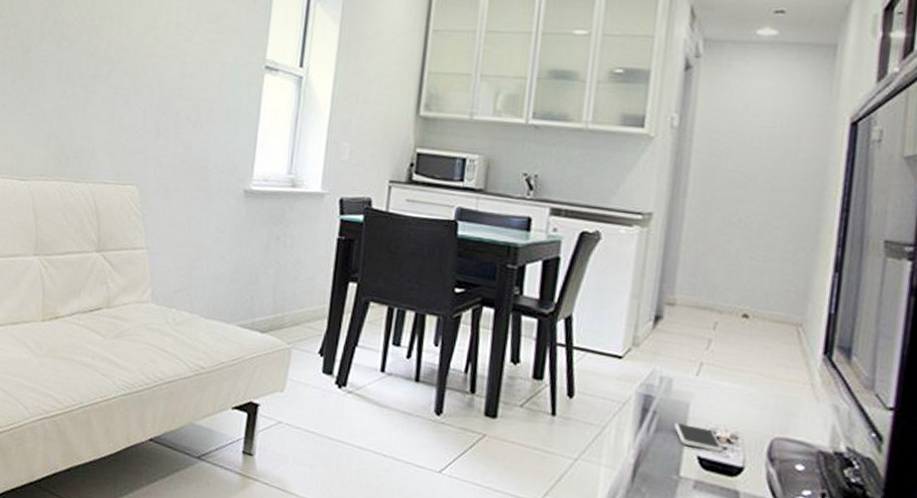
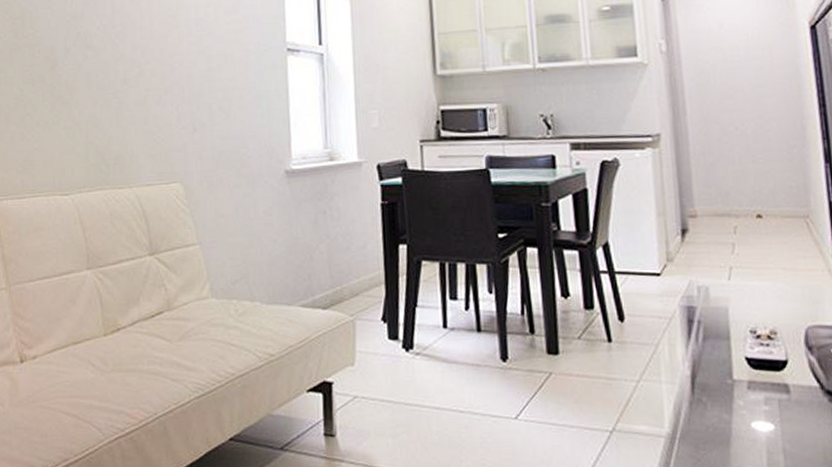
smartphone: present [675,423,722,453] -> none [719,328,765,350]

